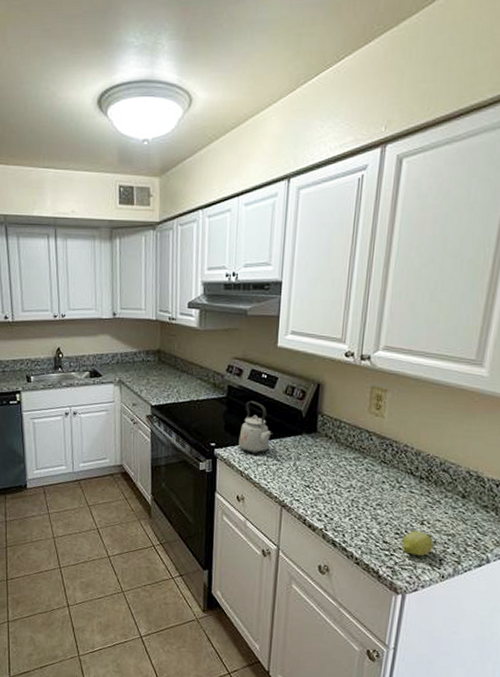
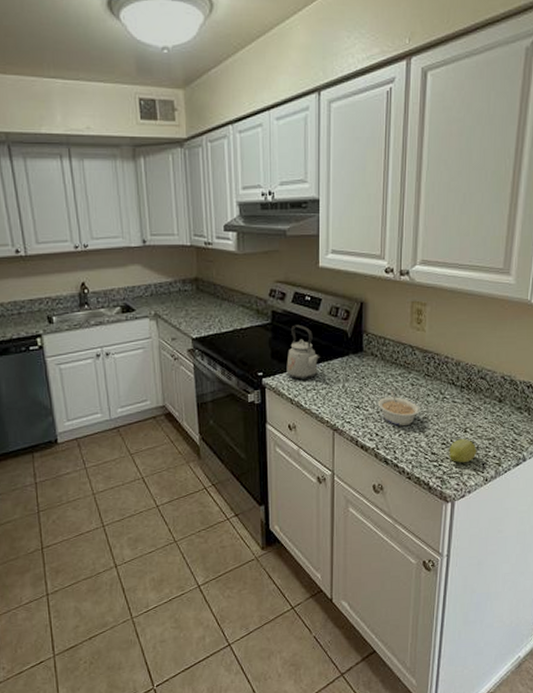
legume: none [329,473,374,510] -> present [378,390,420,426]

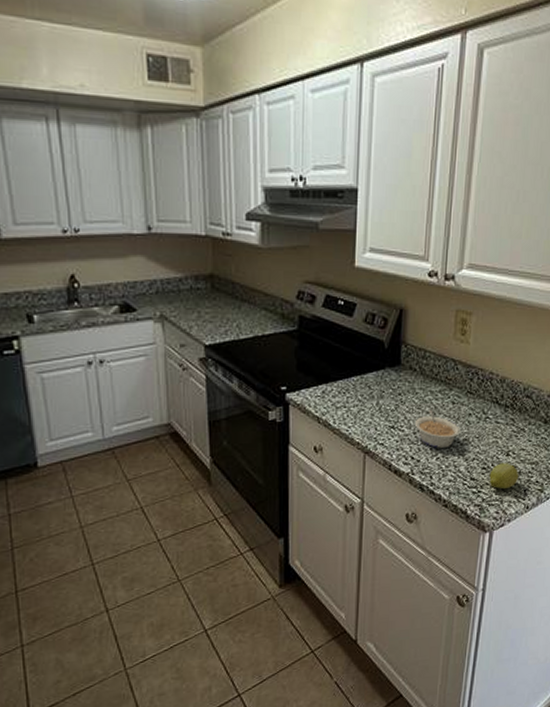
kettle: present [286,324,321,380] -> none [314,332,353,395]

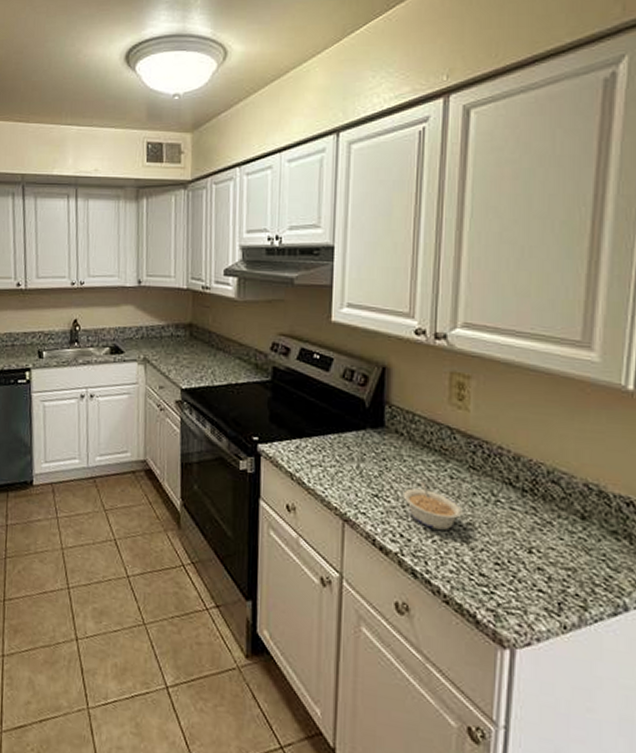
fruit: present [489,463,519,490] -> none [505,561,549,597]

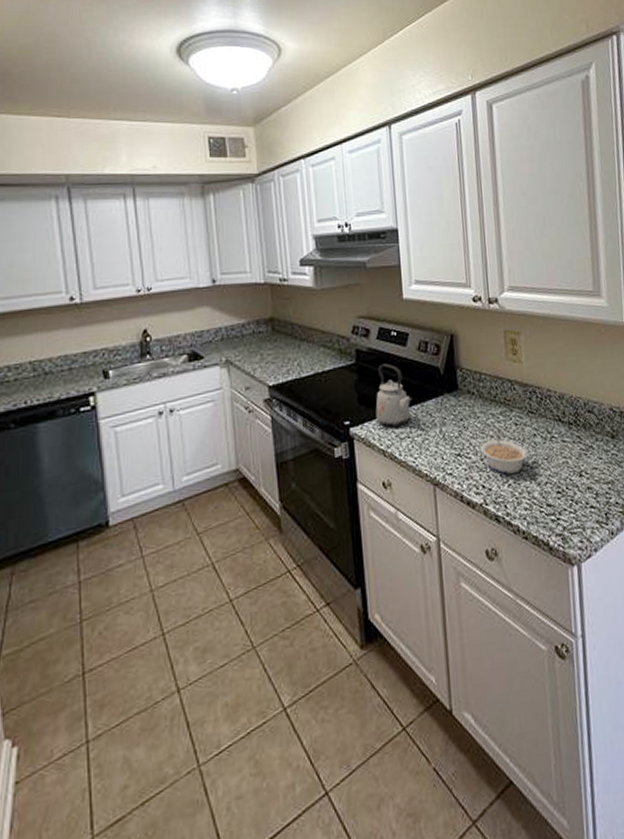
kettle: none [287,385,330,452] -> present [375,363,413,427]

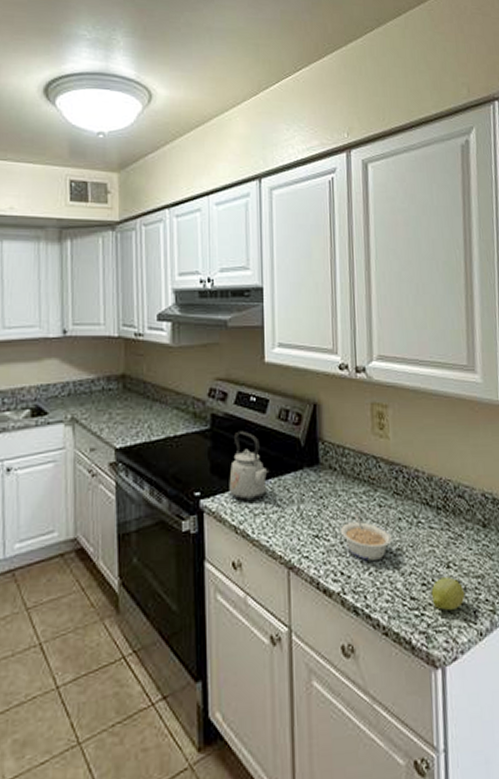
fruit: none [565,484,597,515] -> present [431,577,466,611]

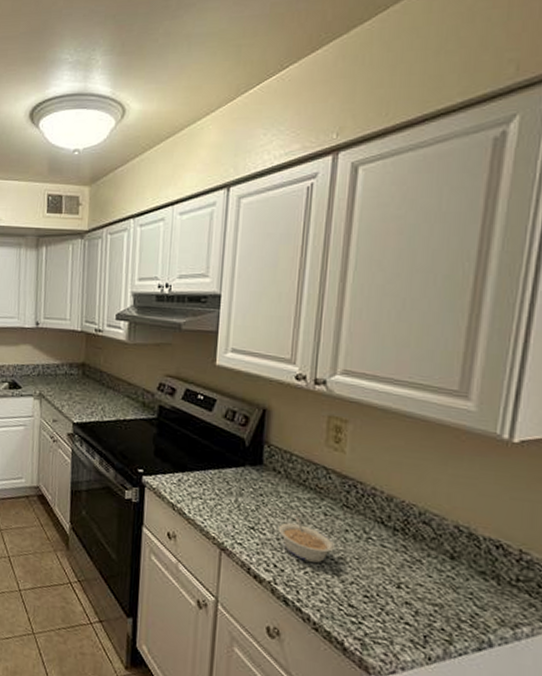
kettle: present [229,431,270,501] -> none [170,423,211,486]
fruit: present [431,577,466,611] -> none [373,595,416,629]

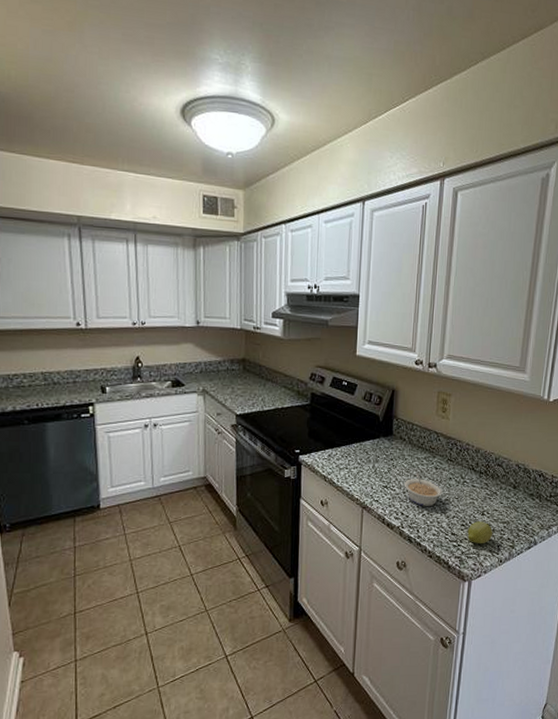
fruit: none [373,595,416,629] -> present [467,521,493,544]

